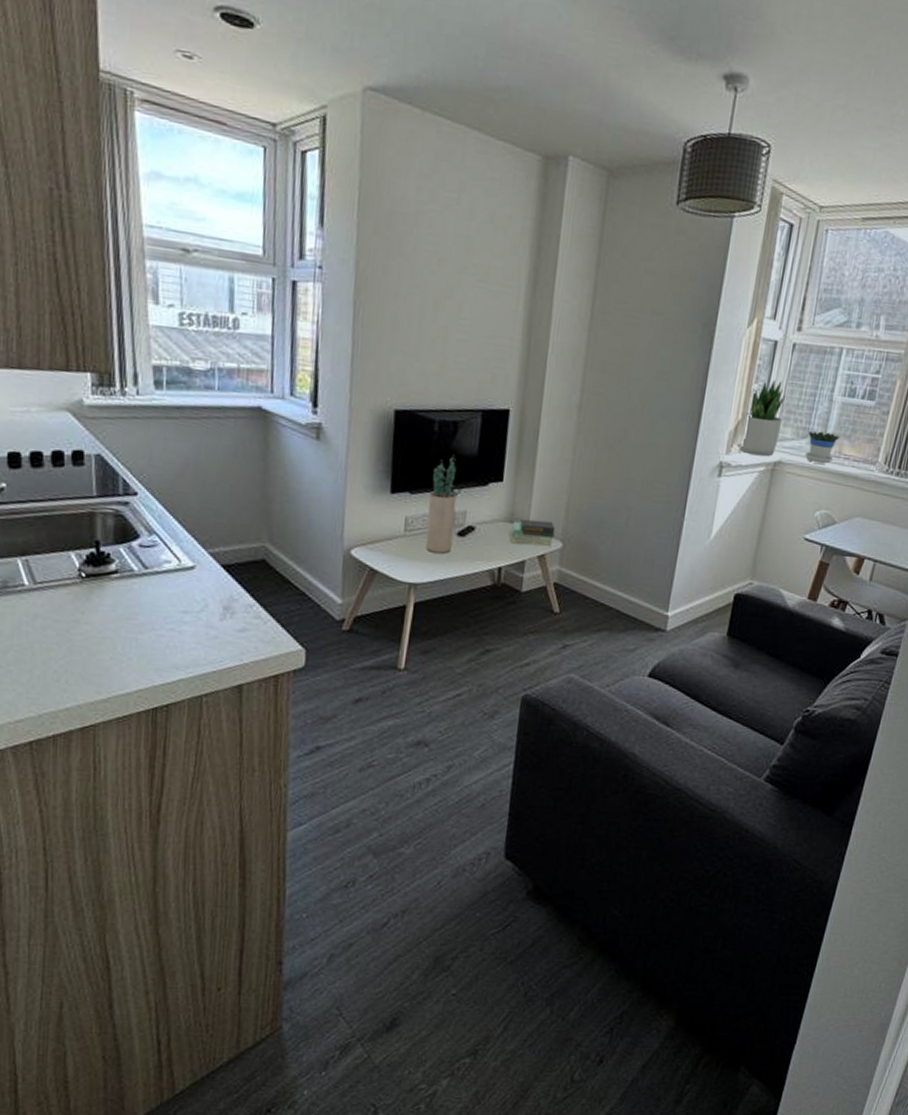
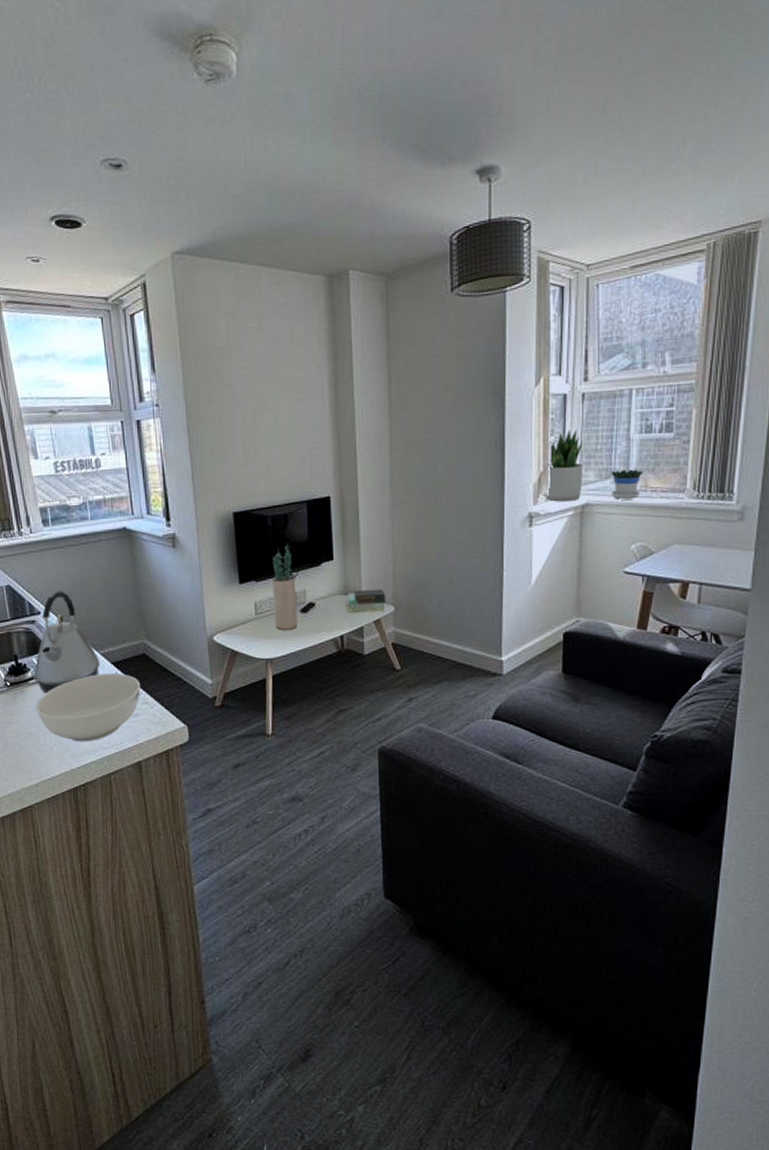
bowl: none [116,576,255,655] -> present [35,674,141,742]
kettle: none [118,470,207,592] -> present [33,590,100,694]

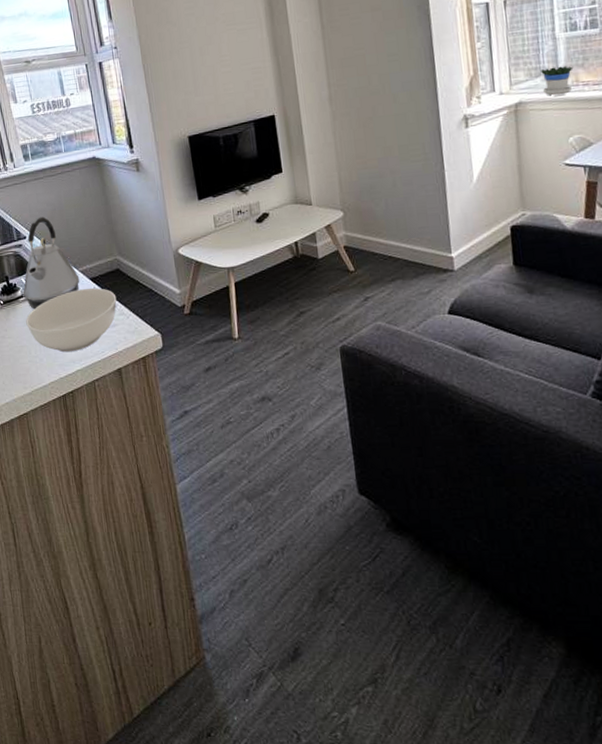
vase: present [272,543,297,630] -> none [226,159,254,240]
books: present [346,589,386,613] -> none [297,196,335,221]
planter: present [544,430,584,502] -> none [476,34,514,103]

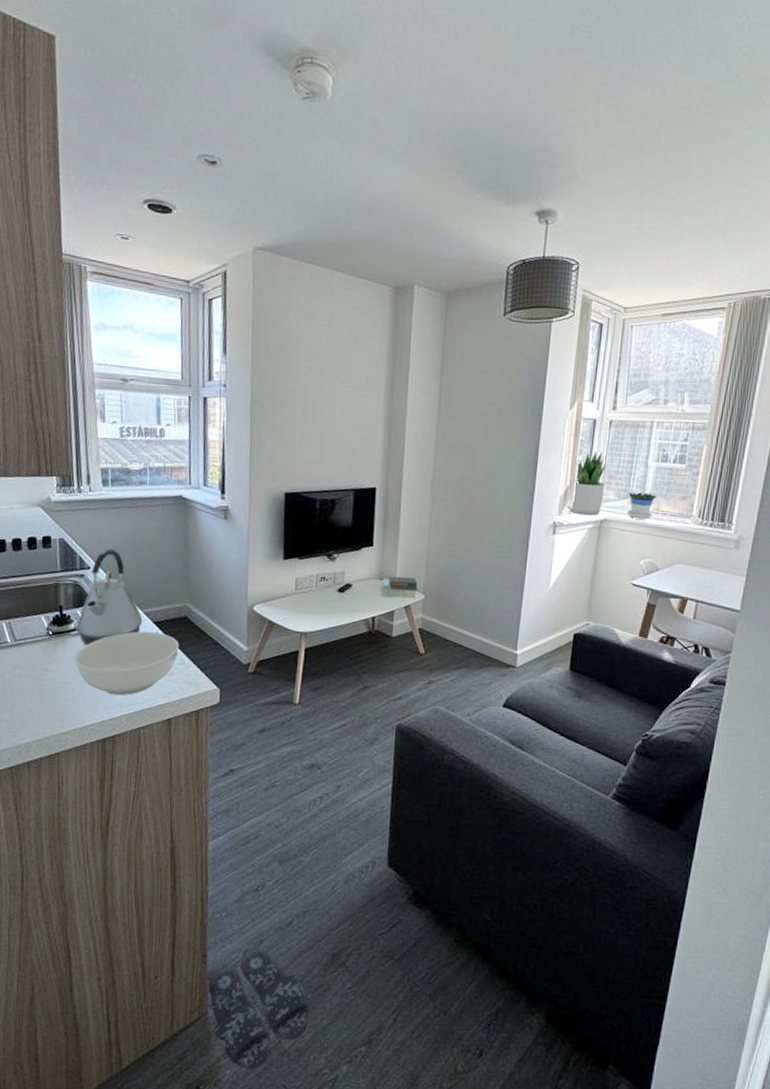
slippers: none [201,589,306,715] -> present [209,949,308,1069]
books: none [297,196,335,221] -> present [380,576,418,599]
planter: none [476,34,514,103] -> present [569,451,607,516]

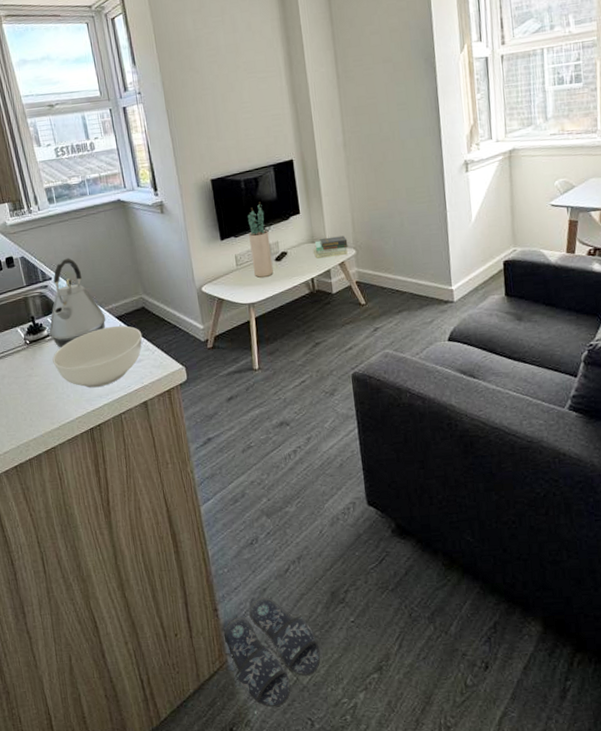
vase: none [312,526,336,607] -> present [247,202,273,278]
planter: present [569,451,607,516] -> none [476,86,508,149]
flowerpot: present [627,492,657,520] -> none [532,116,560,144]

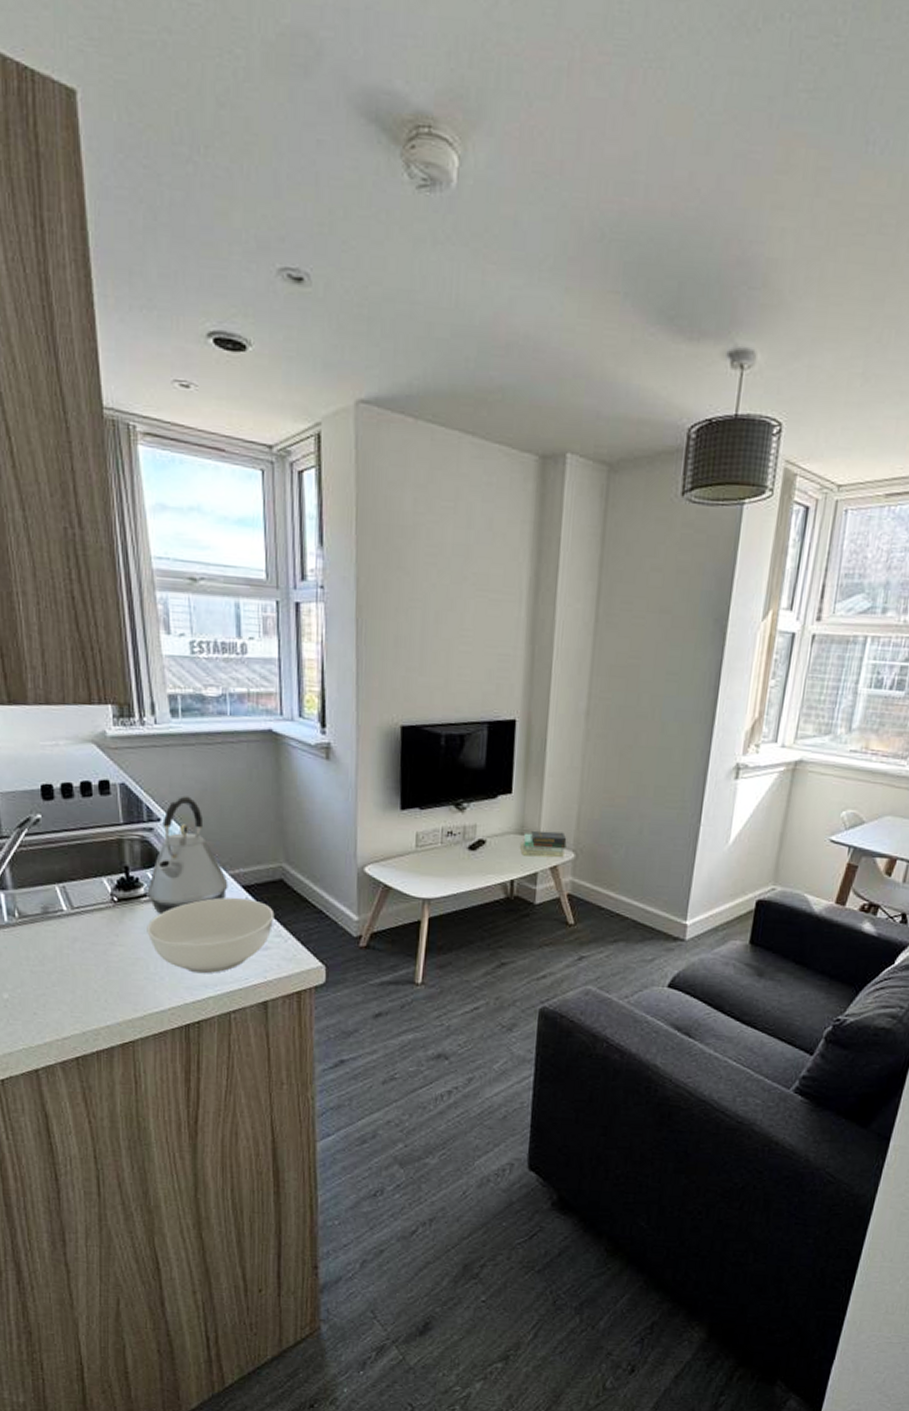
slippers: present [224,597,320,707] -> none [322,1260,436,1387]
vase: present [247,202,273,278] -> none [437,768,466,868]

